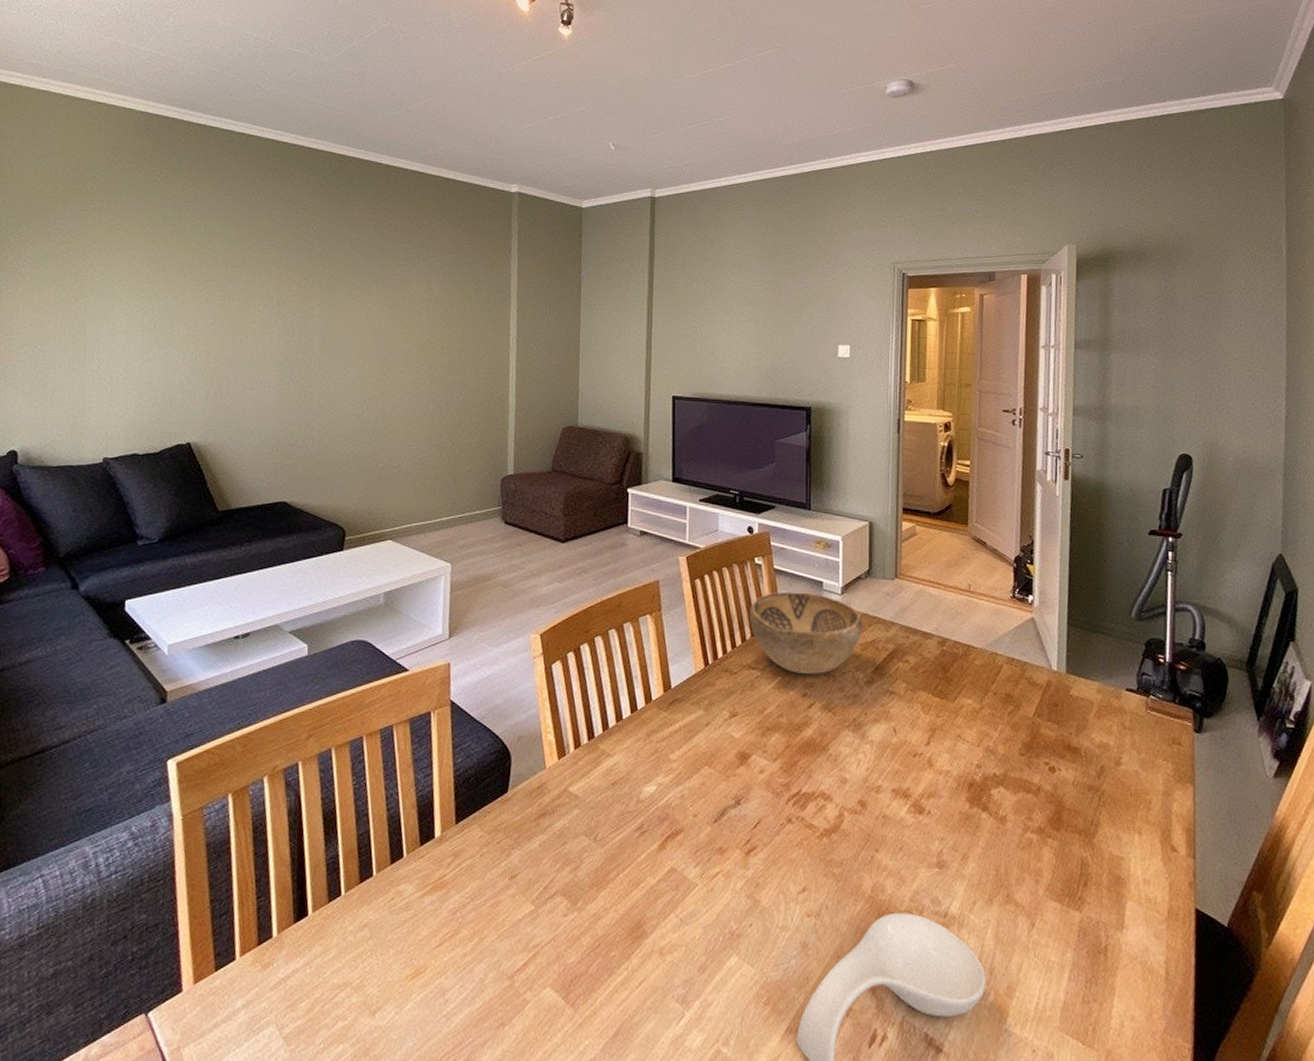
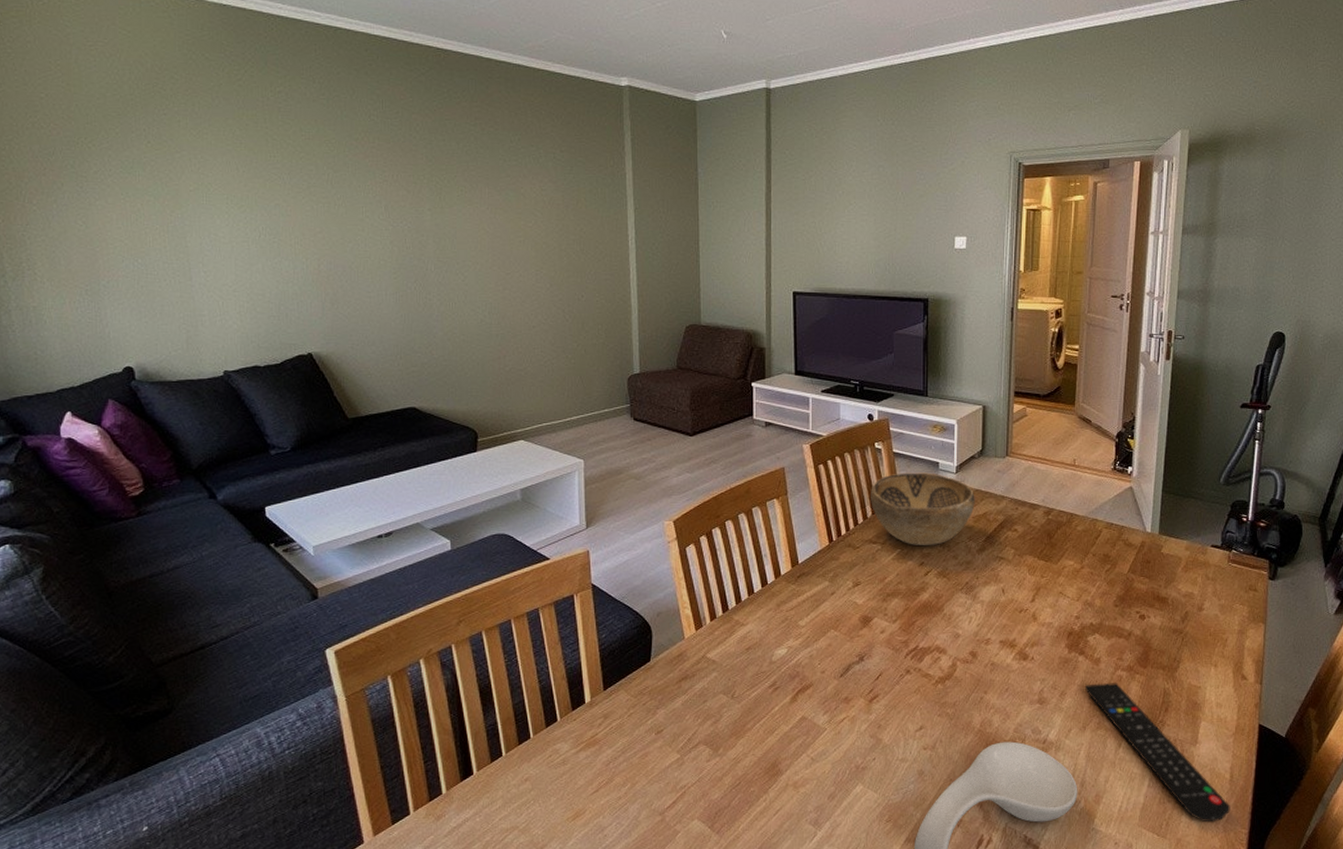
remote control: none [990,847,1169,1031] -> present [1085,683,1231,823]

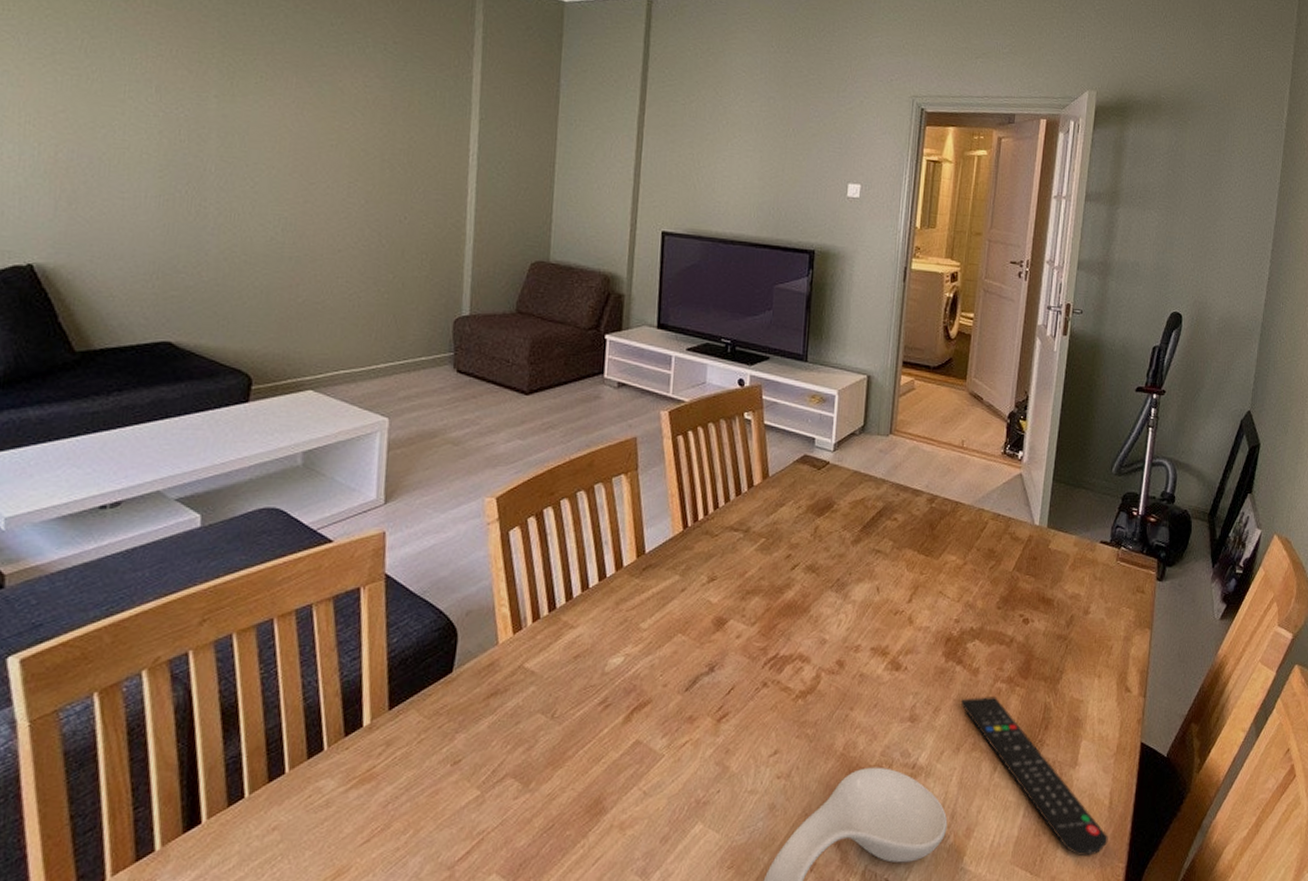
decorative bowl: present [870,472,975,545] -> none [734,448,853,534]

